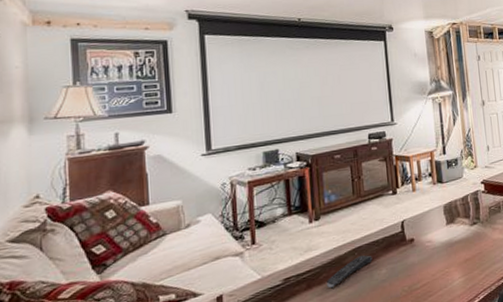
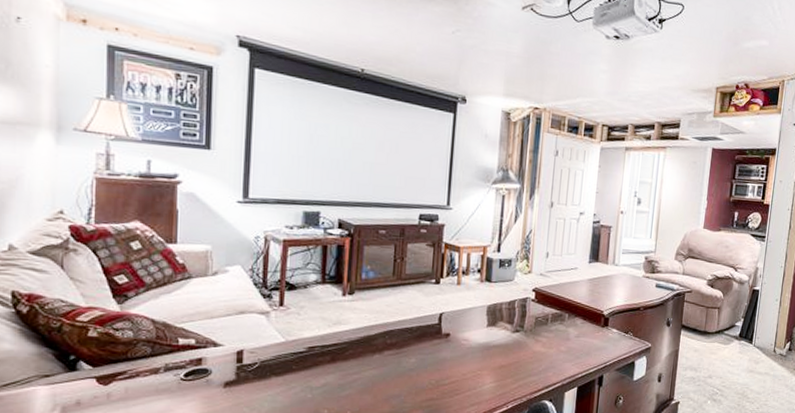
remote control: present [327,255,373,289] -> none [352,339,403,367]

